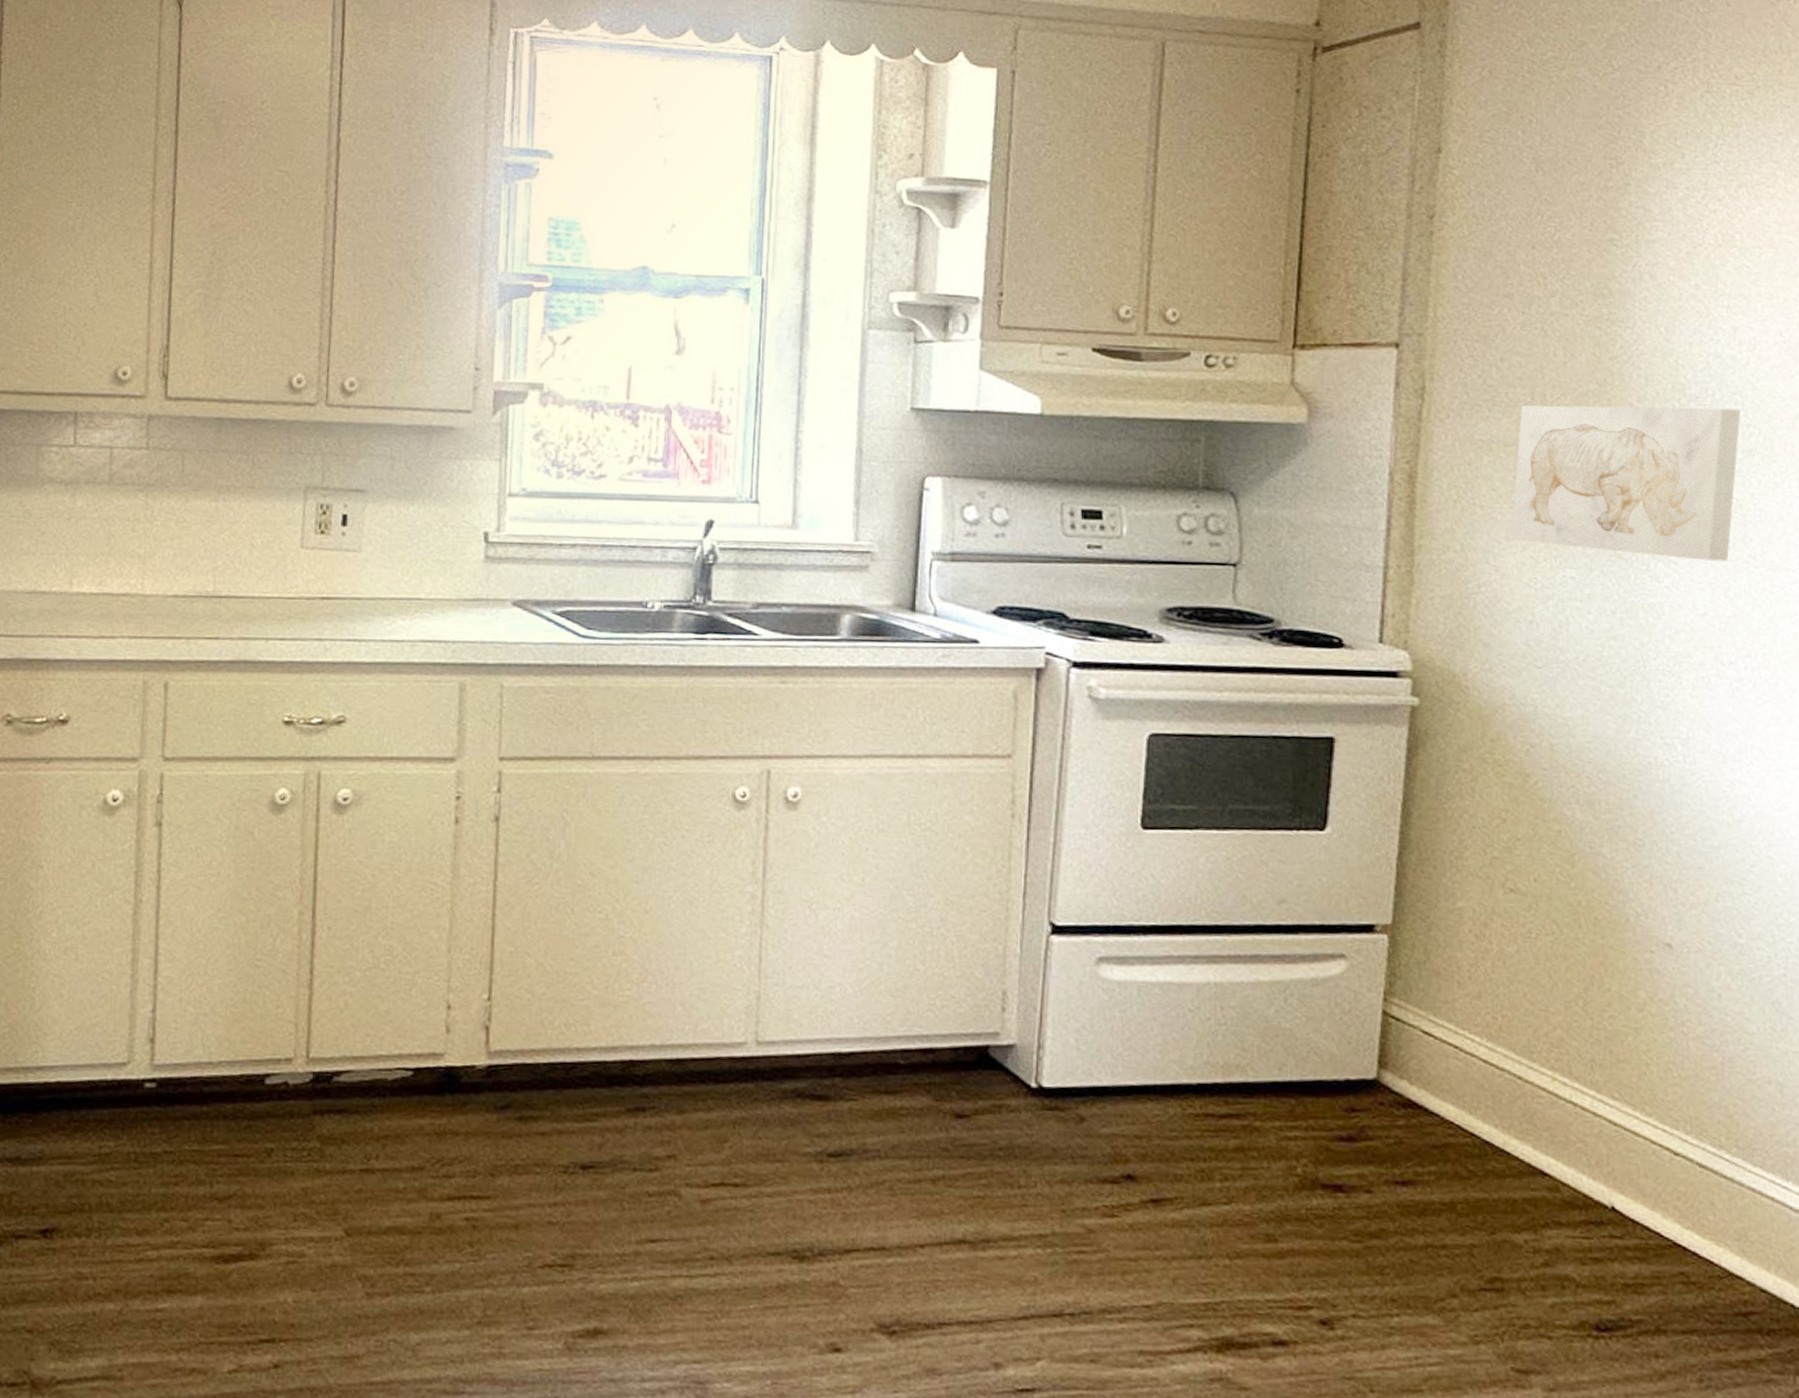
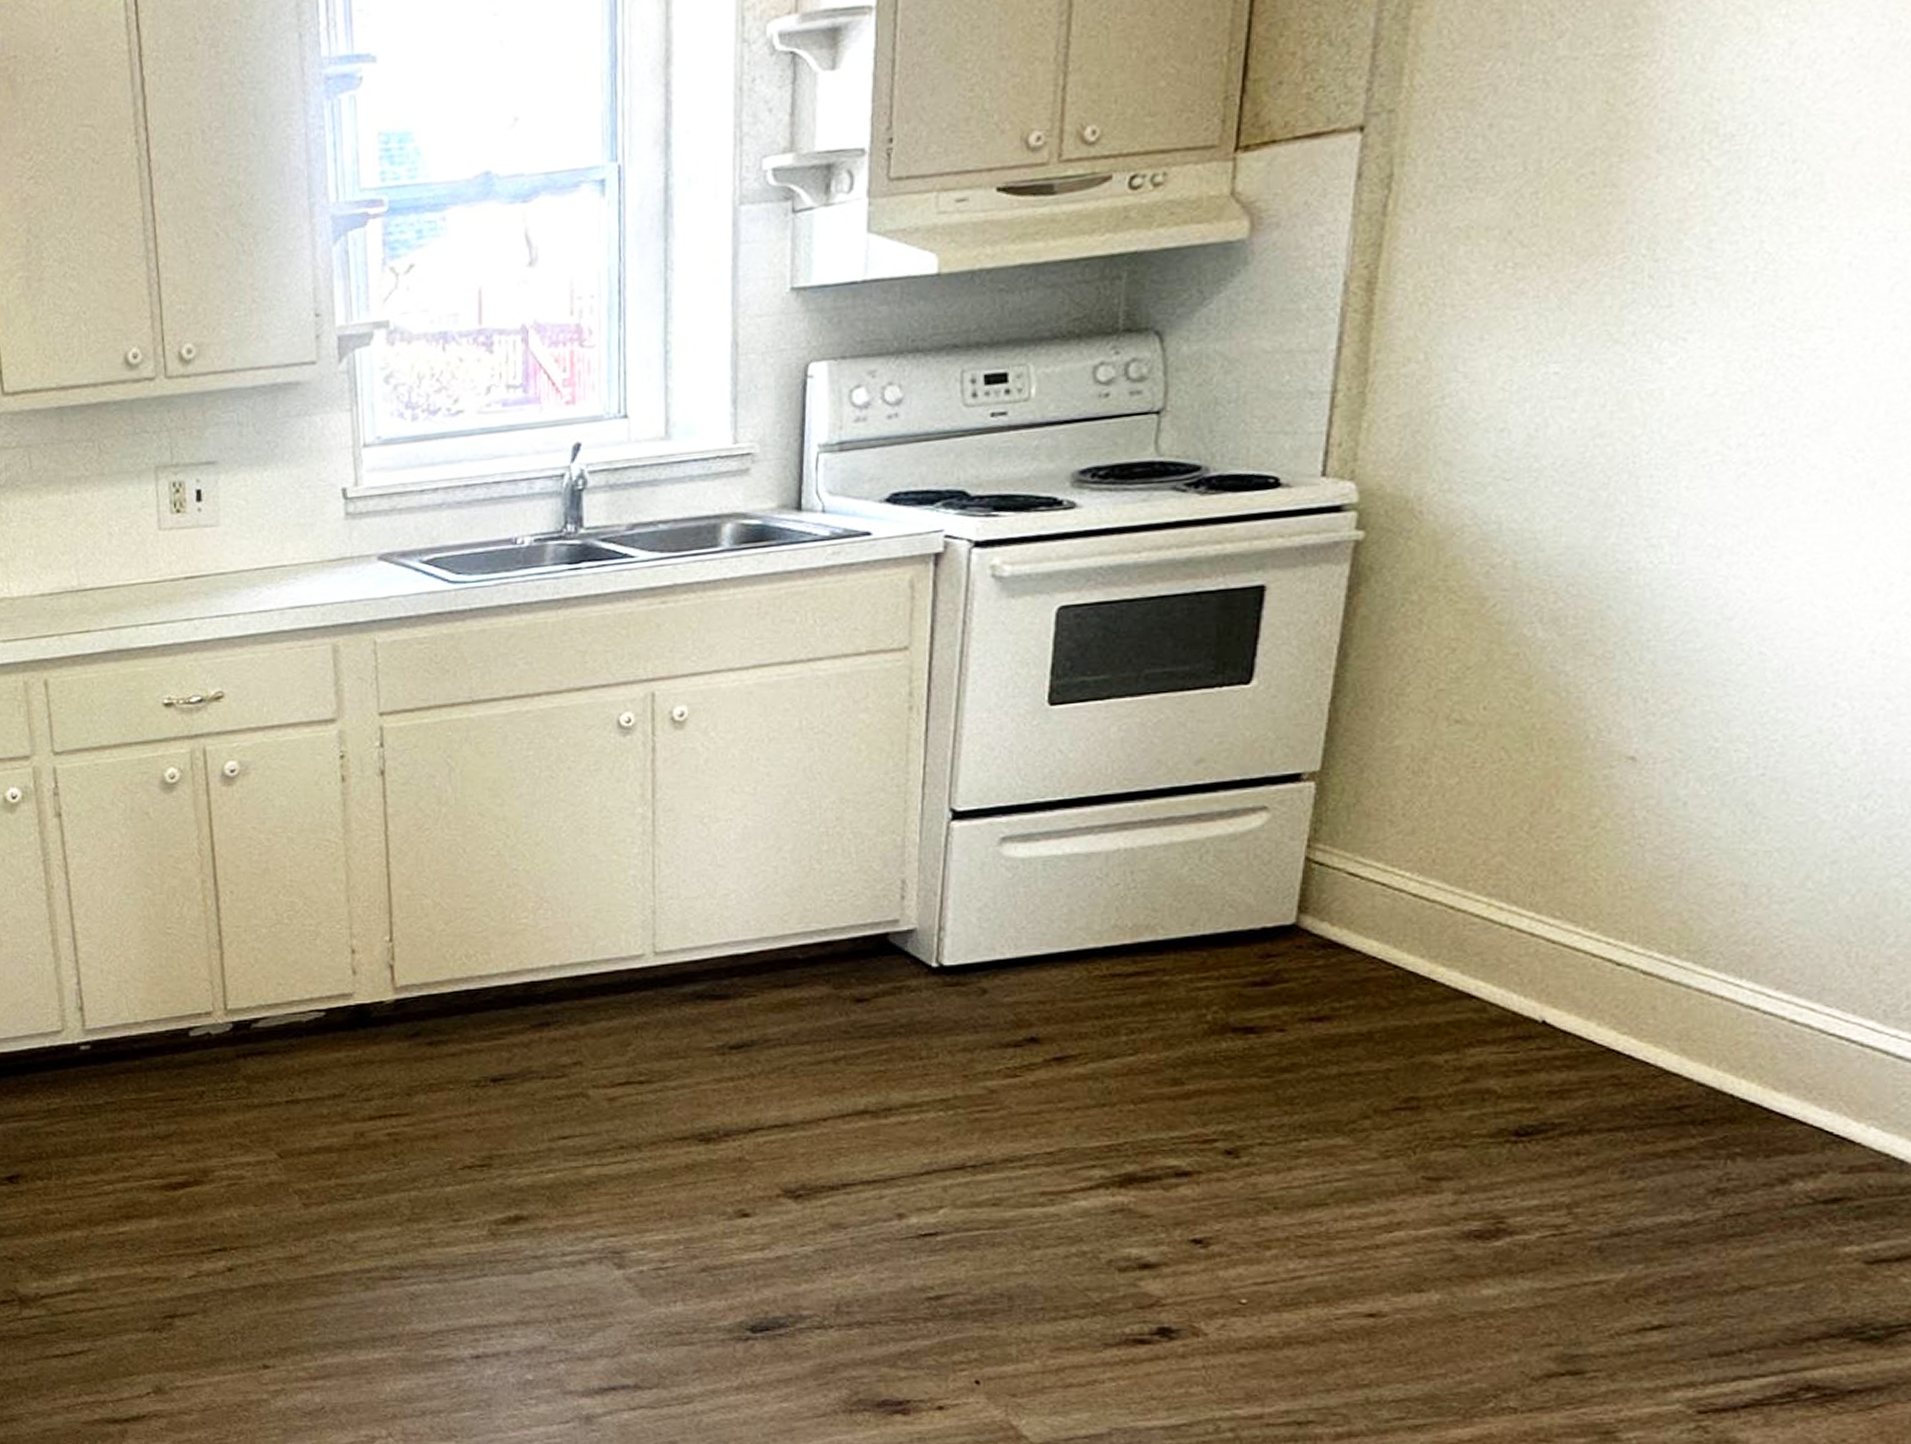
wall art: present [1510,405,1741,561] -> none [1485,142,1788,340]

